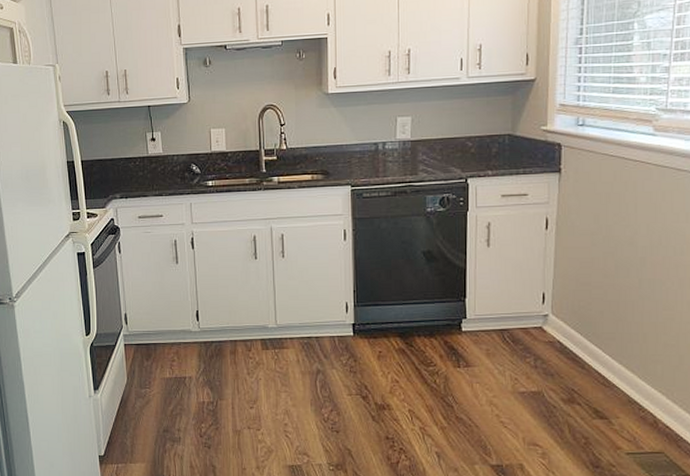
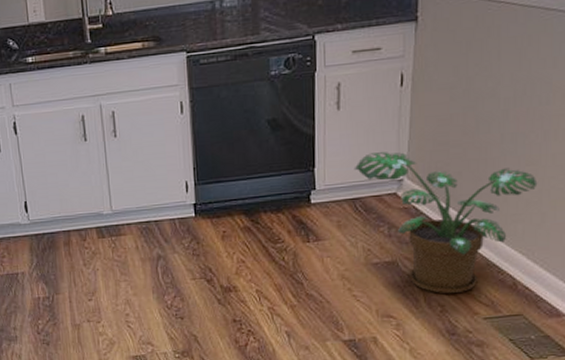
potted plant: none [502,287,675,427] -> present [354,151,538,294]

